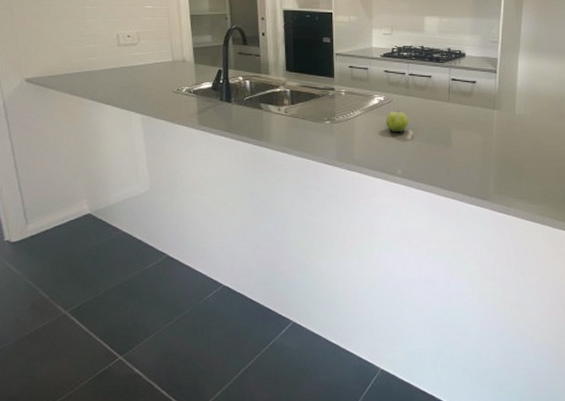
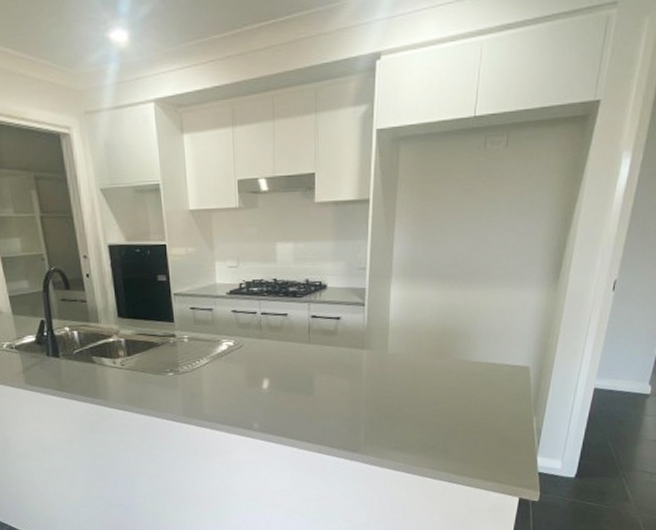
fruit: present [386,109,408,133] -> none [237,355,263,382]

